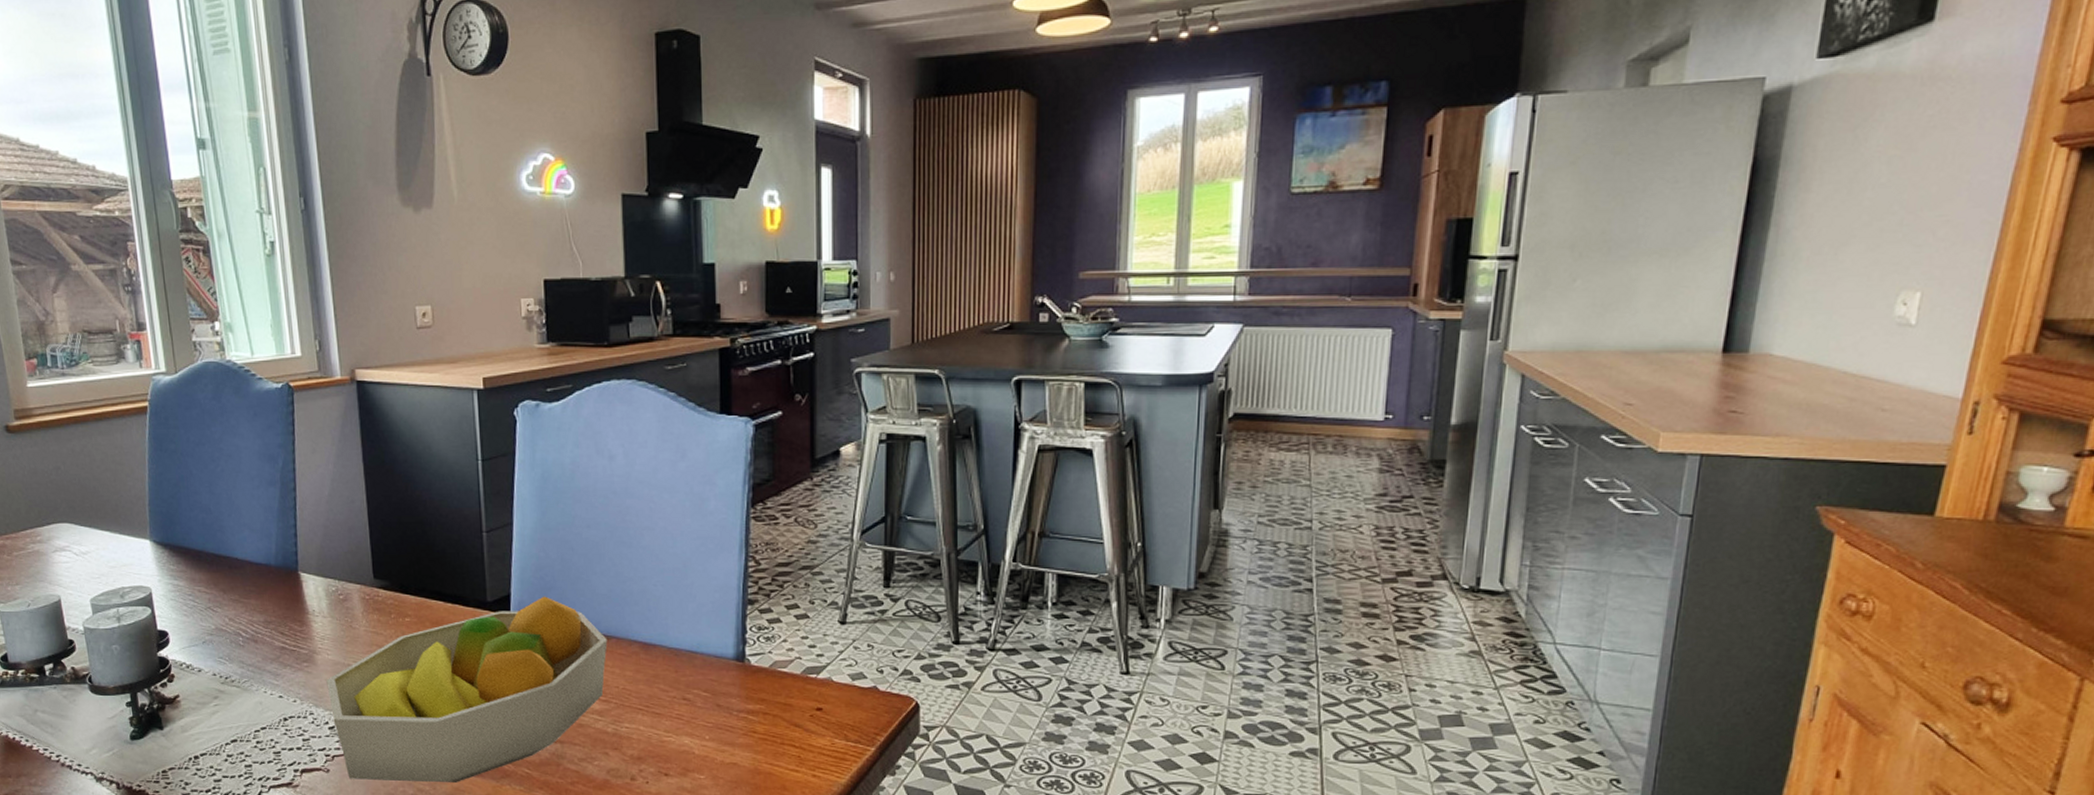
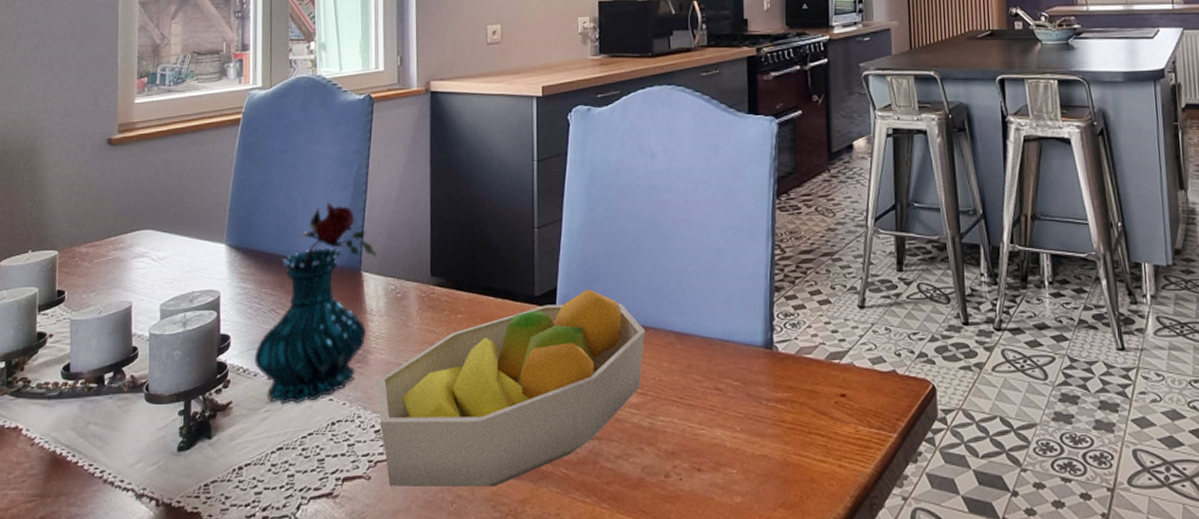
vase: none [196,499,314,700] -> present [254,202,377,404]

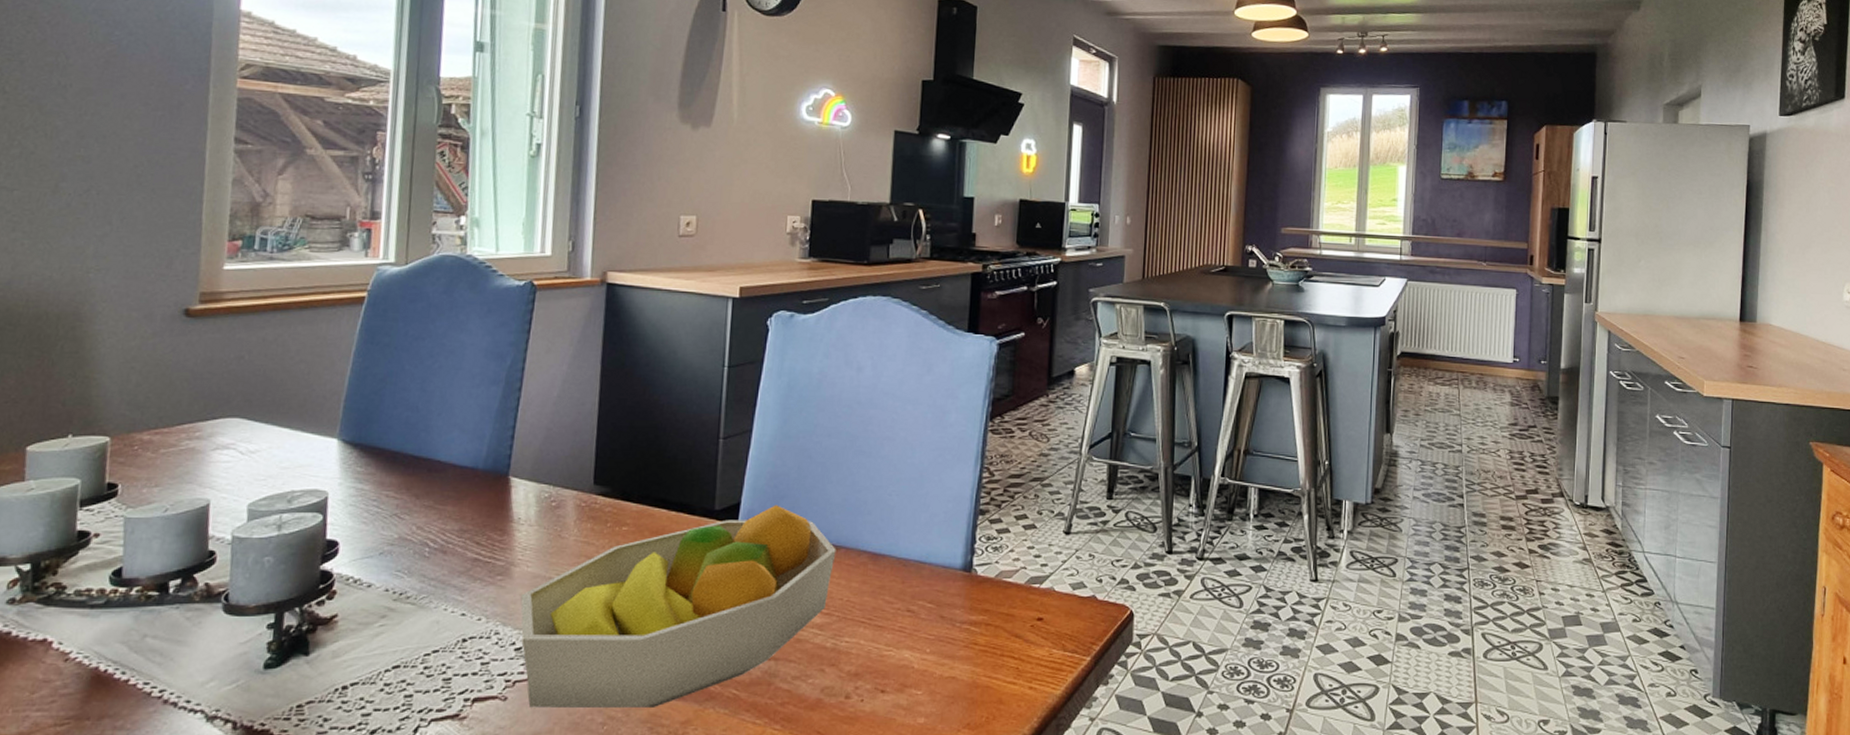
vase: present [254,202,377,404] -> none [368,398,530,619]

